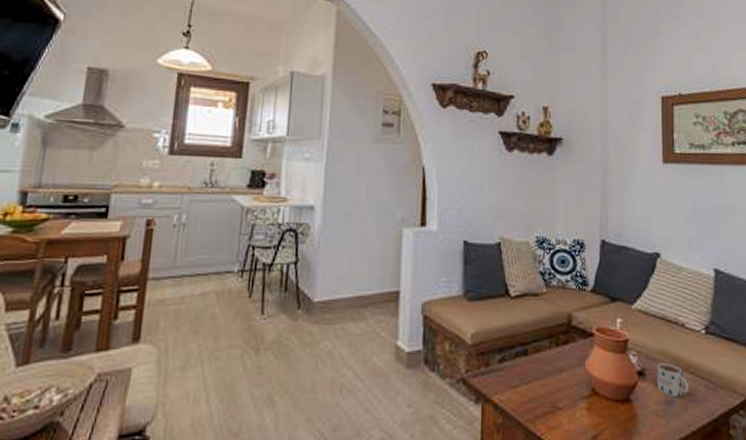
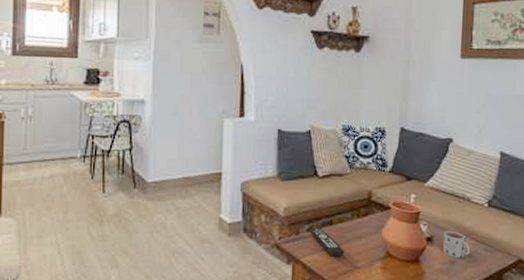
remote control: none [501,359,543,395] -> present [309,228,345,257]

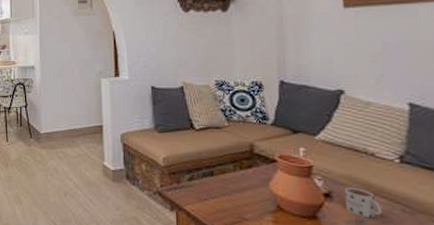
remote control: present [309,228,345,257] -> none [190,178,230,207]

